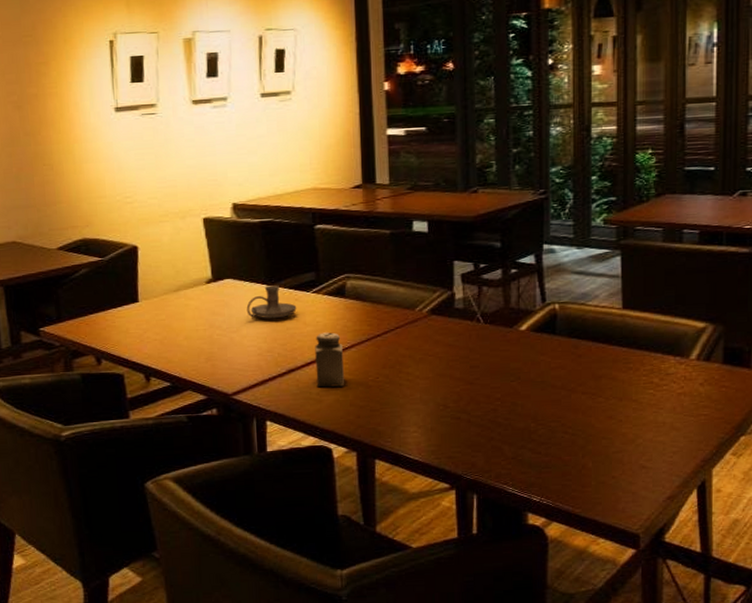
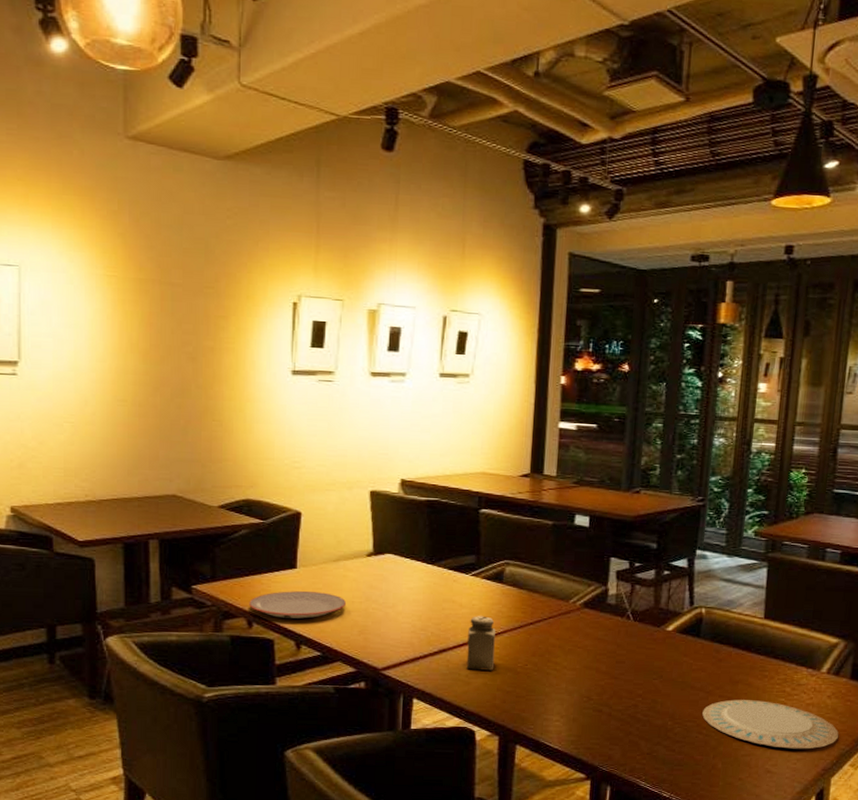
plate: none [96,323,190,352] -> present [249,591,346,619]
candle holder: present [246,285,297,319] -> none [404,564,454,598]
plate: none [566,394,717,442] -> present [702,699,839,749]

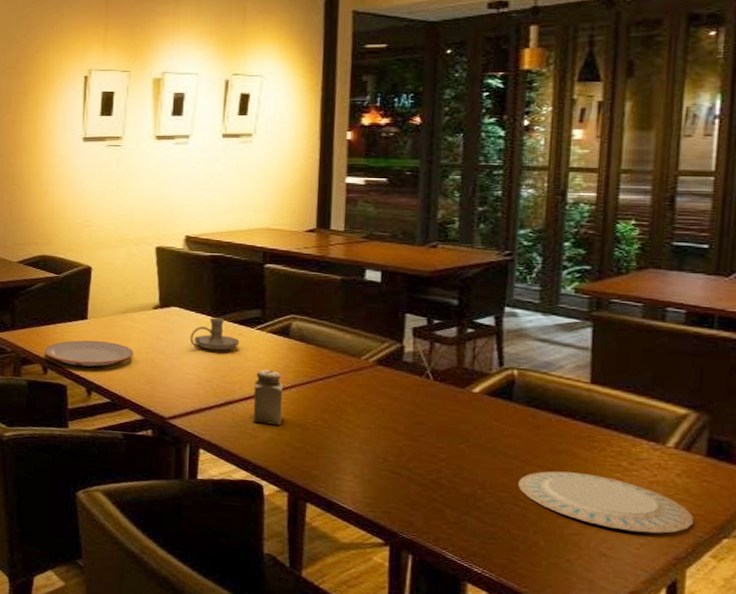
candle holder: none [404,564,454,598] -> present [190,318,240,351]

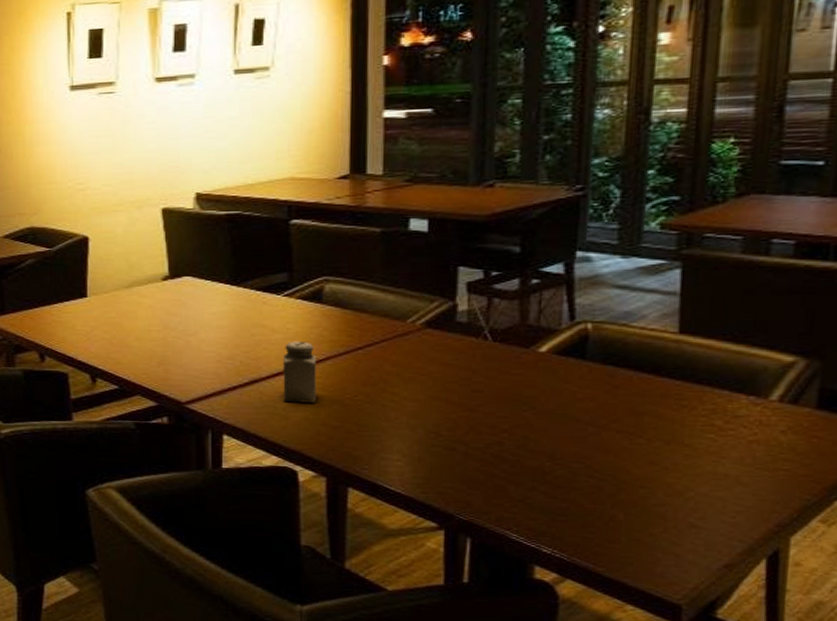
plate: present [44,340,133,367] -> none [40,321,142,350]
candle holder: present [190,318,240,351] -> none [206,286,264,323]
plate: present [518,471,694,534] -> none [593,435,801,499]

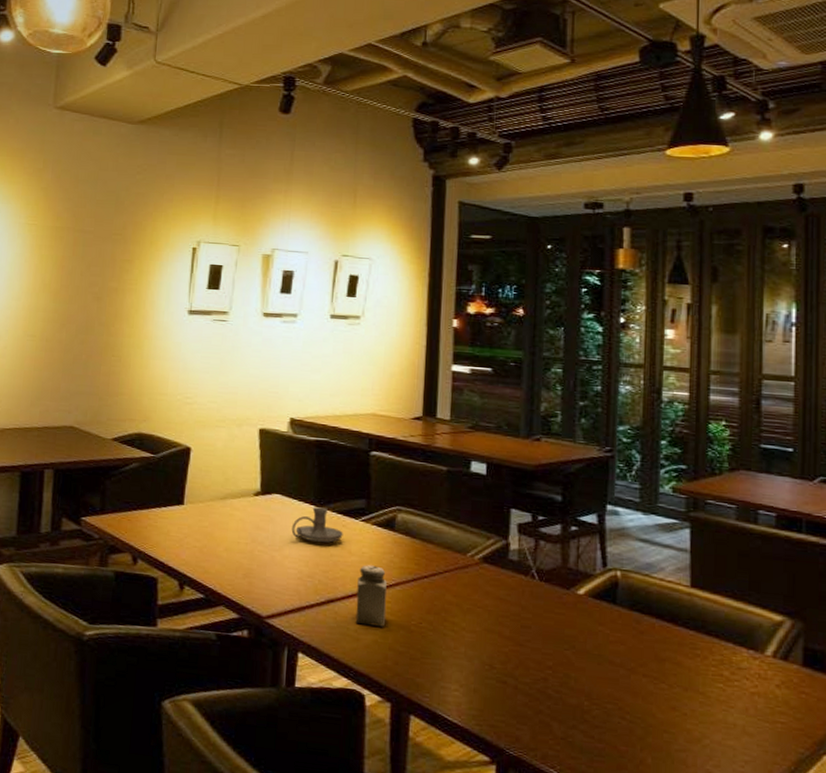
candle holder: none [206,286,264,323] -> present [291,507,343,543]

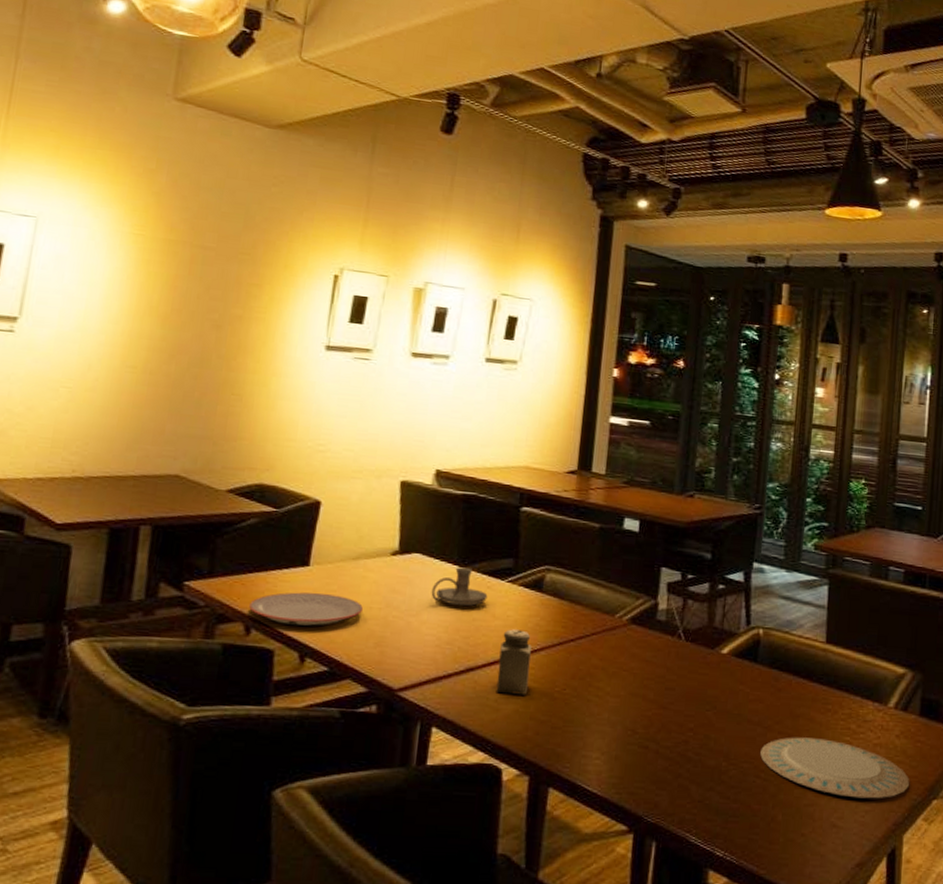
plate: none [135,527,231,558] -> present [249,592,363,626]
plate: none [624,680,795,750] -> present [760,737,910,799]

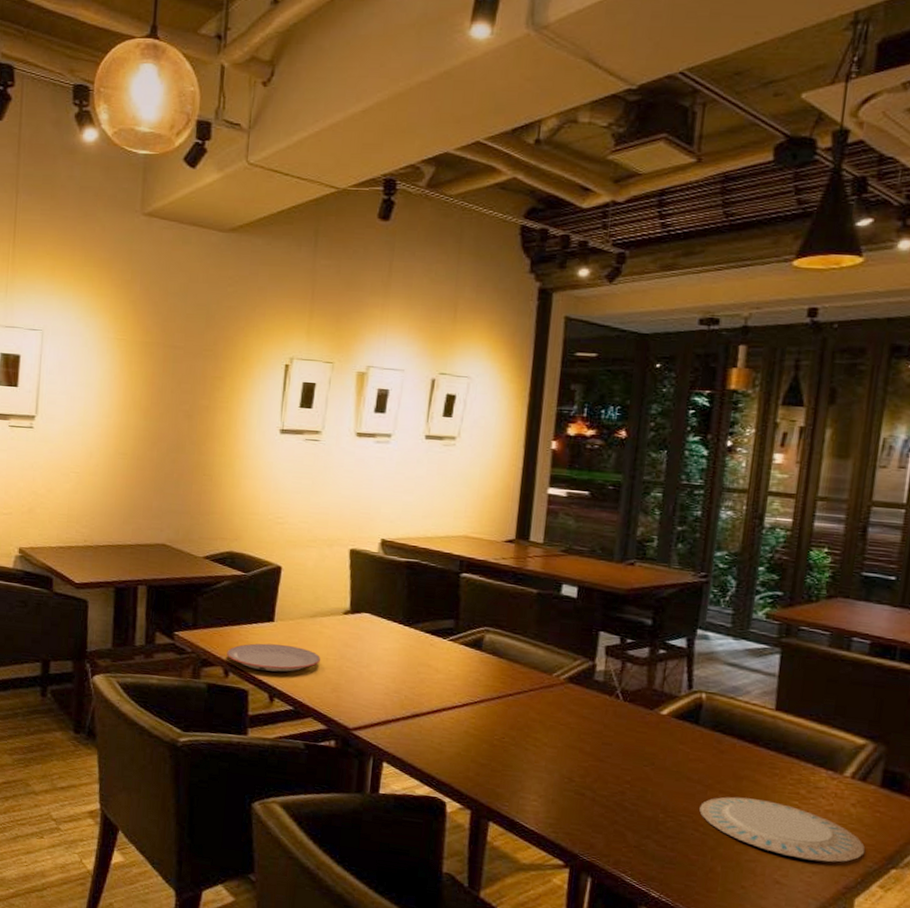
candle holder: present [431,567,488,607] -> none [379,626,431,661]
salt shaker: present [496,629,532,695] -> none [439,682,472,741]

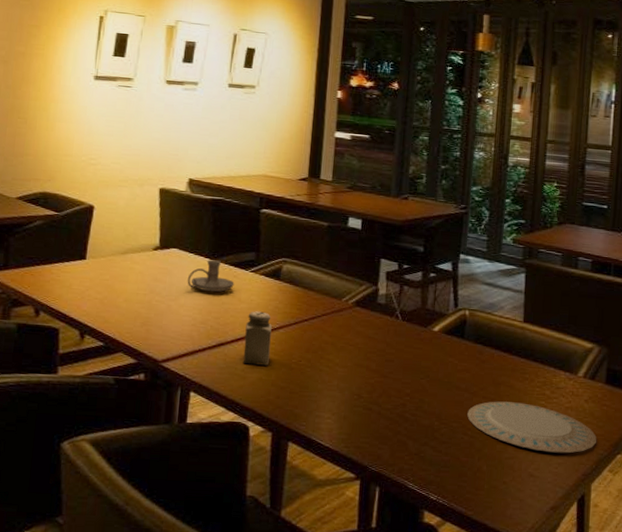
plate: present [226,643,320,672] -> none [38,281,131,309]
candle holder: none [379,626,431,661] -> present [187,260,234,293]
salt shaker: none [439,682,472,741] -> present [243,311,272,366]

